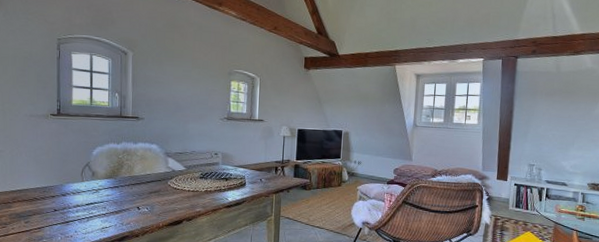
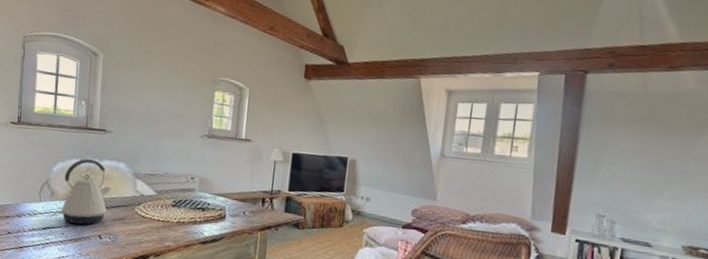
kettle: none [99,142,147,199] -> present [58,158,112,225]

